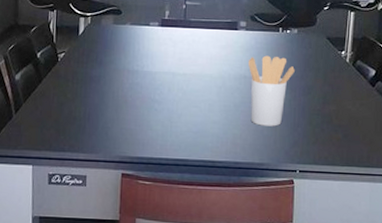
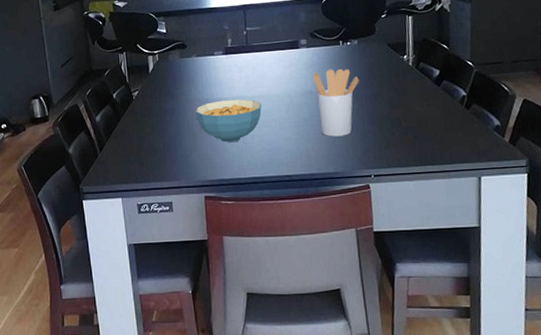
cereal bowl: none [122,73,193,119] -> present [195,99,262,142]

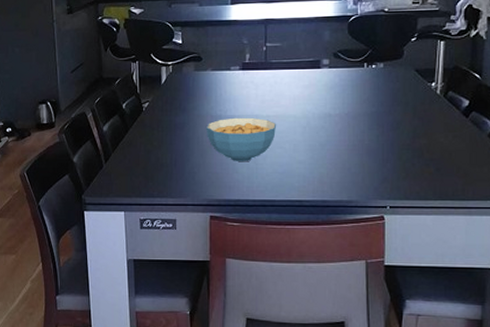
utensil holder: present [312,69,359,137] -> none [332,92,382,163]

